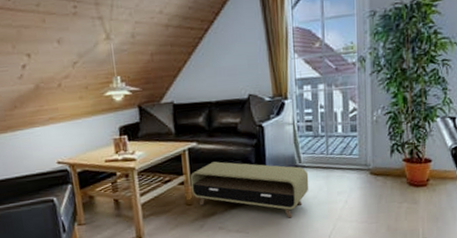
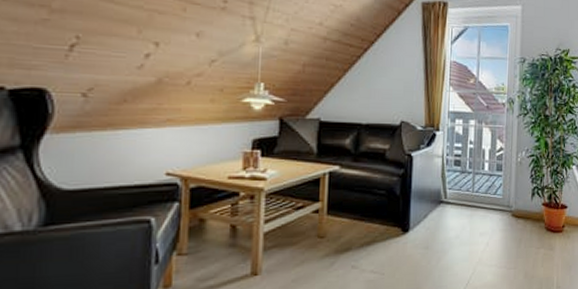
ottoman: present [190,161,309,218] -> none [326,189,453,259]

